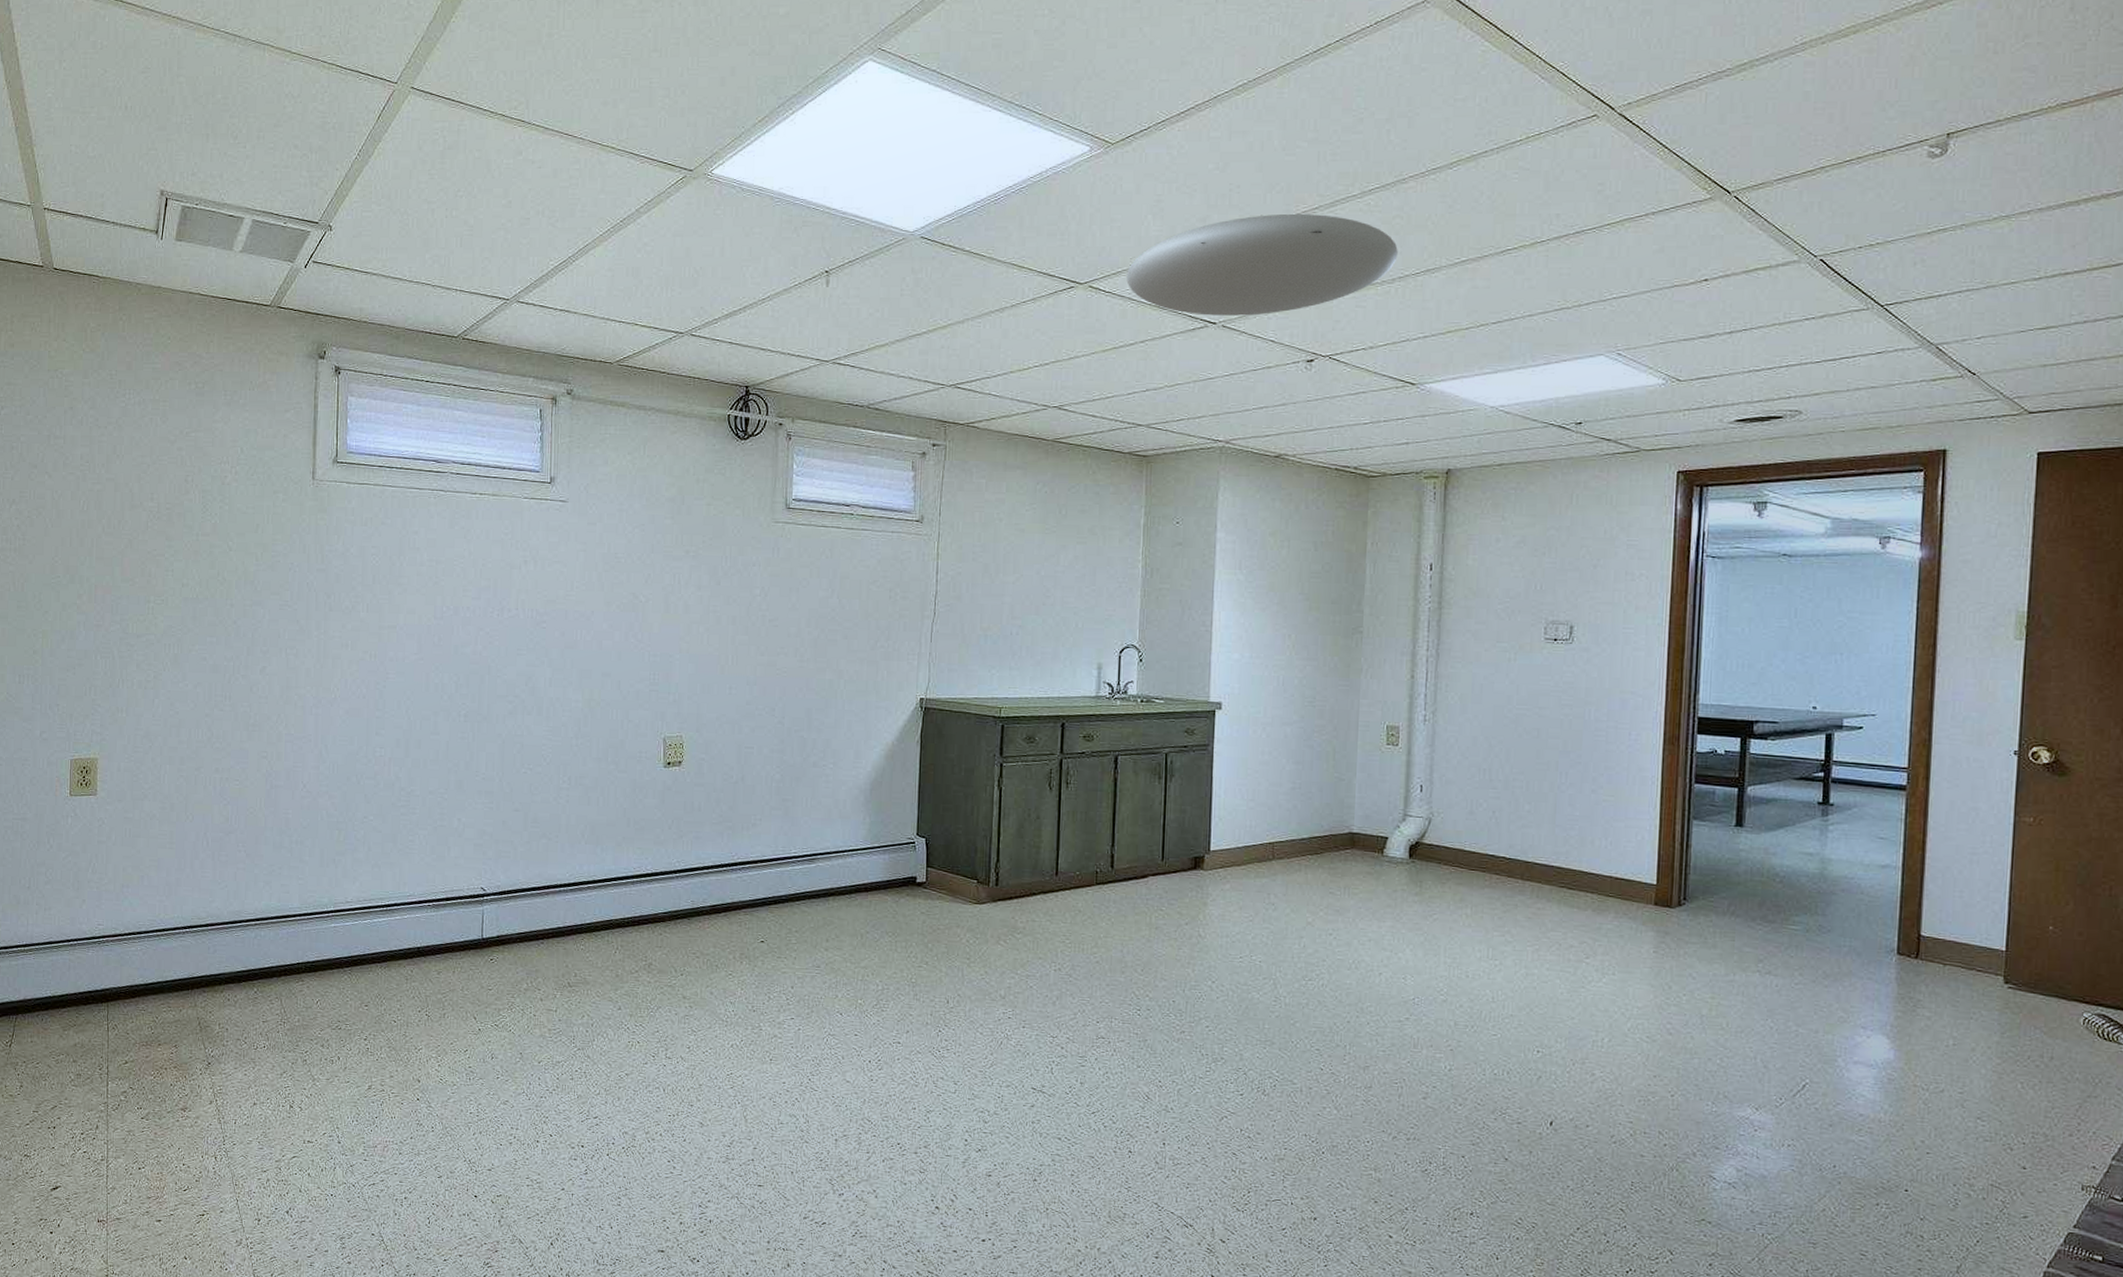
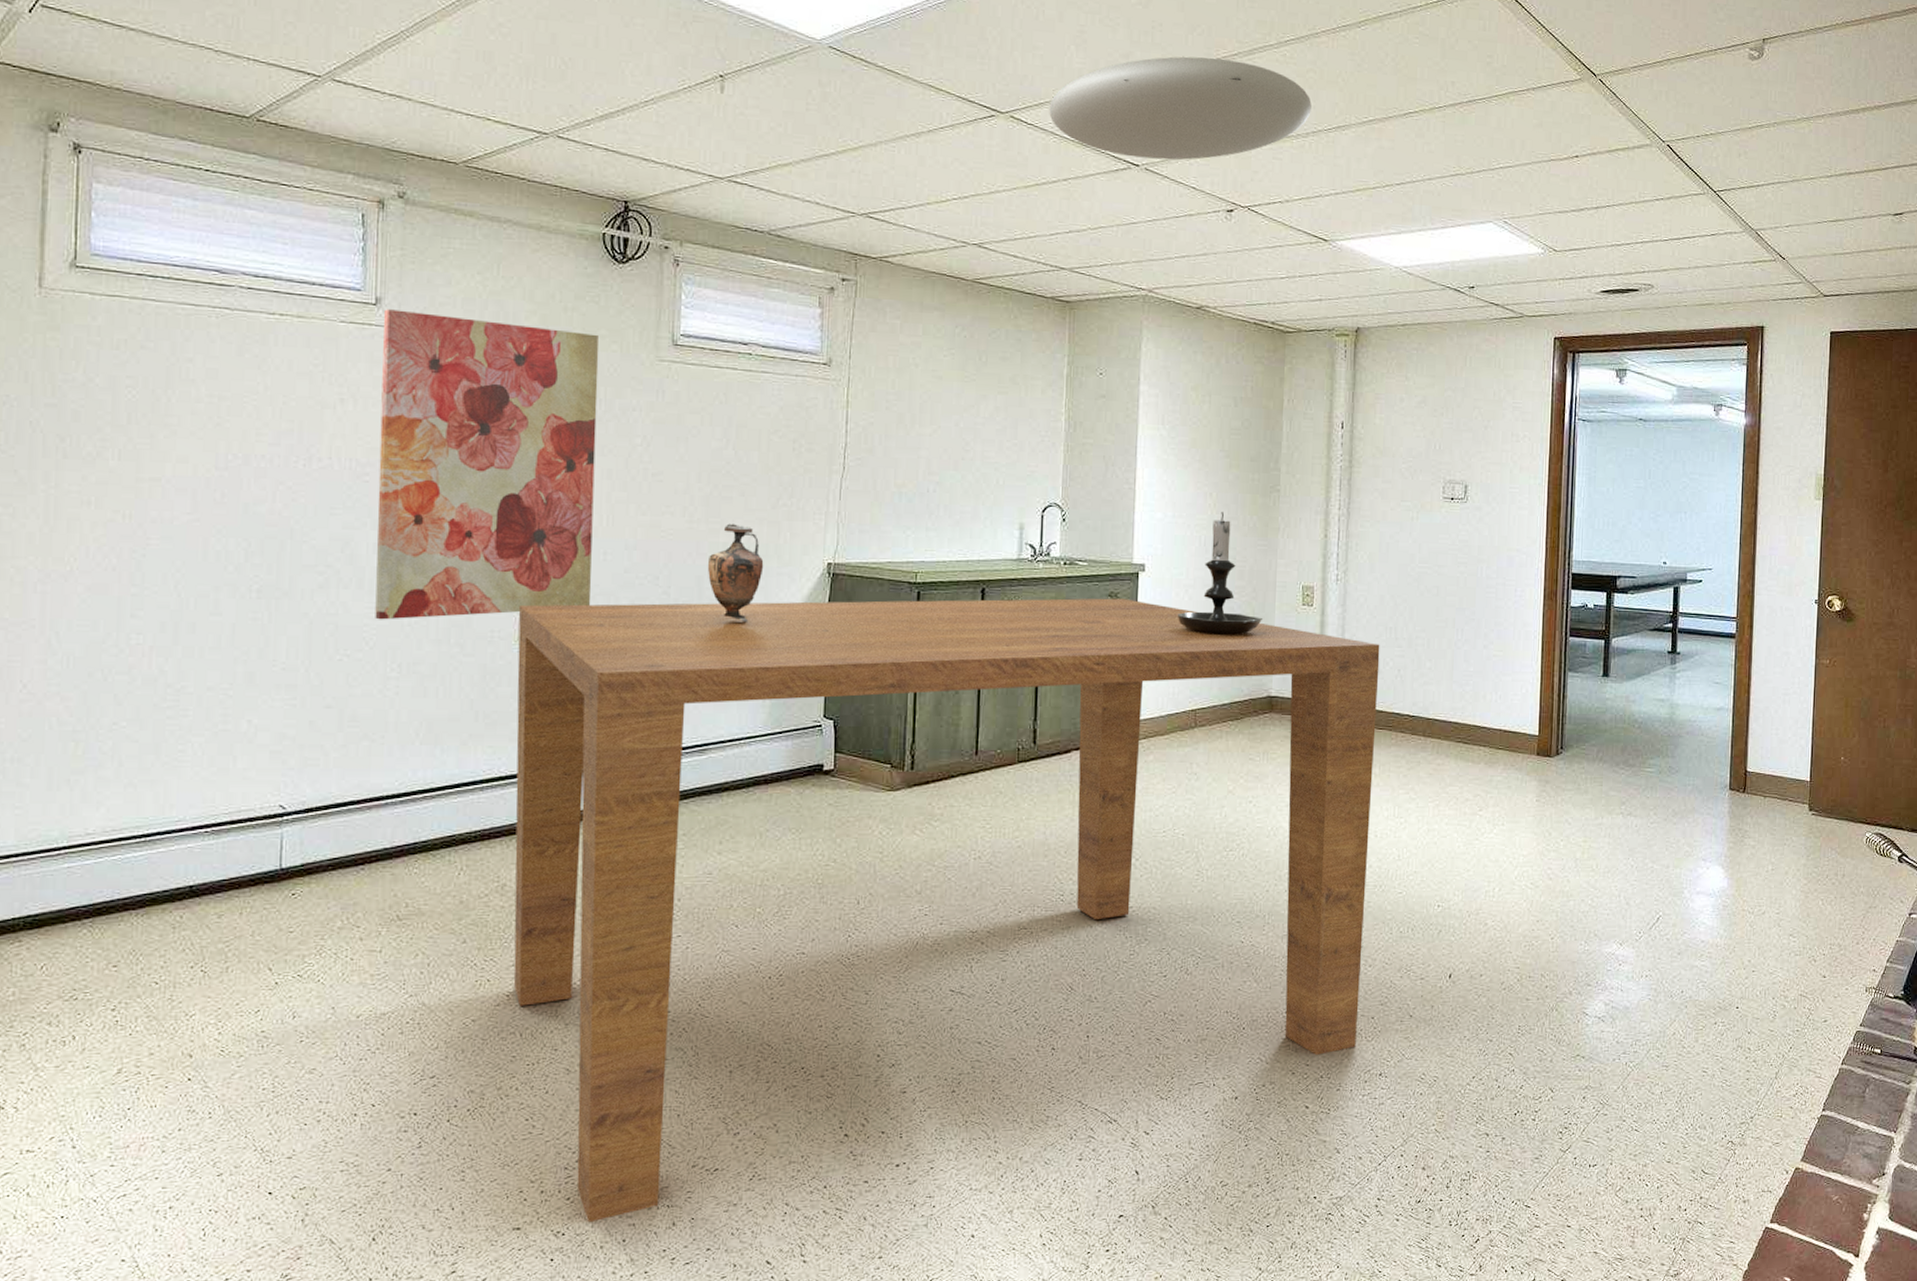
wall art: none [551,486,726,741] -> present [375,309,600,620]
table: none [658,730,1473,1255] -> present [513,598,1380,1223]
vase: none [815,663,864,750] -> present [707,523,764,623]
candle holder: none [1255,653,1345,772] -> present [1178,512,1263,635]

